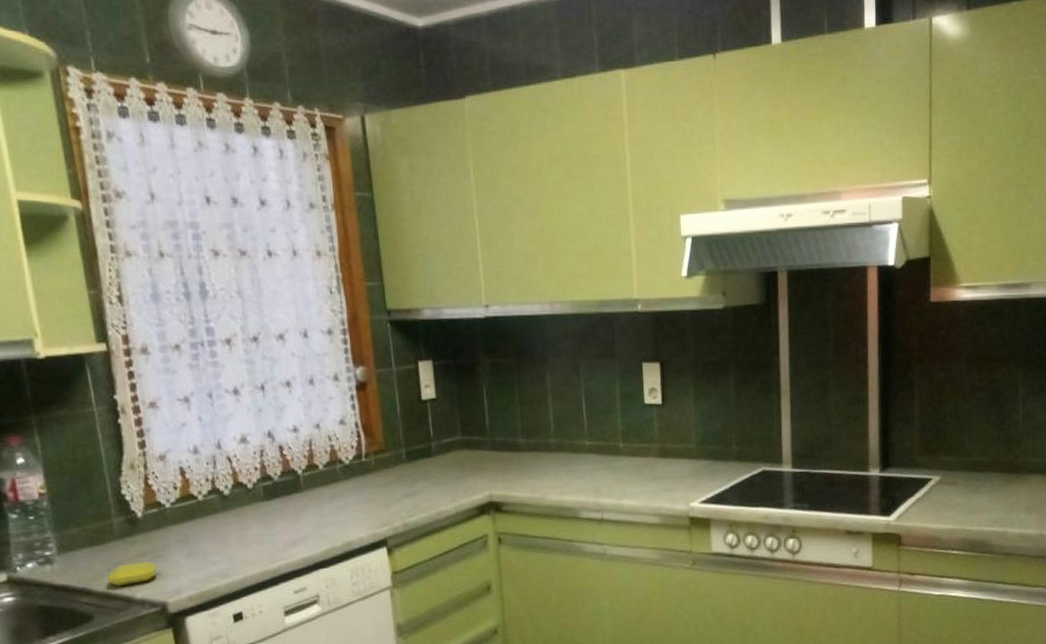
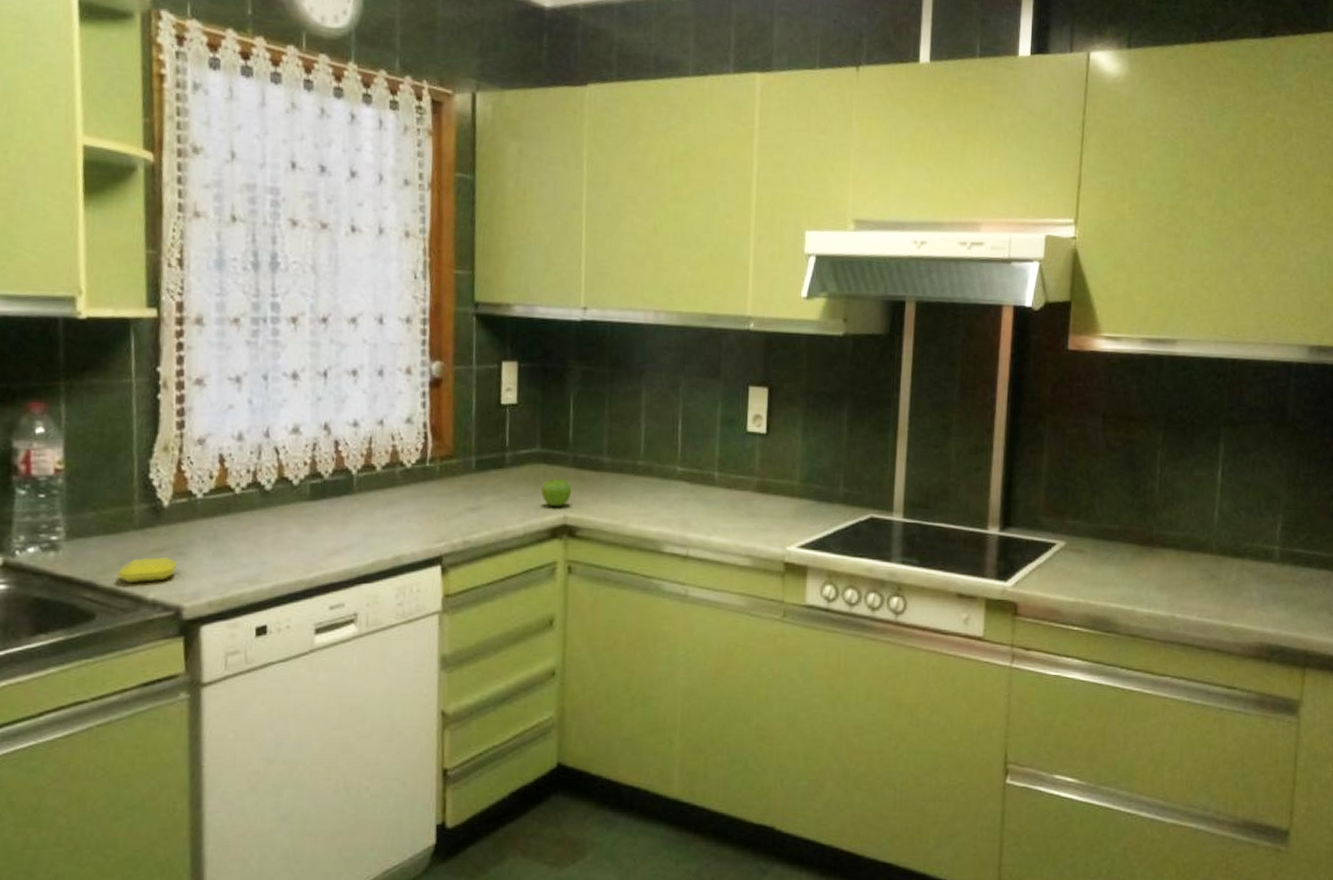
fruit: none [467,461,494,487] -> present [541,478,572,508]

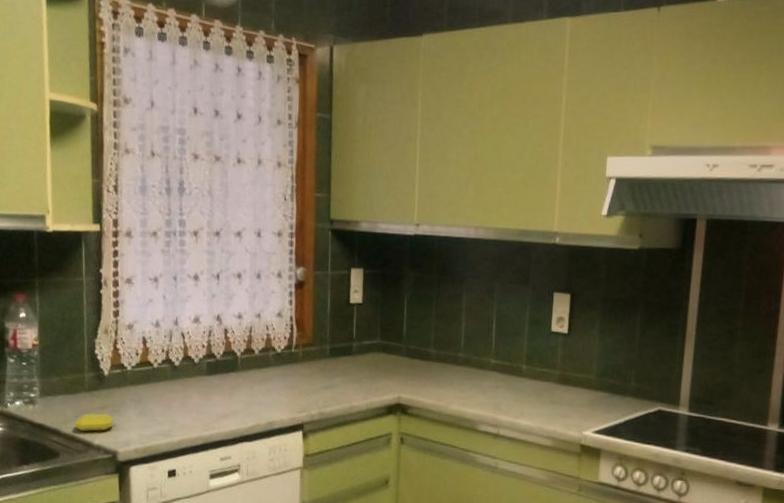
fruit: present [541,478,572,508] -> none [380,365,405,389]

